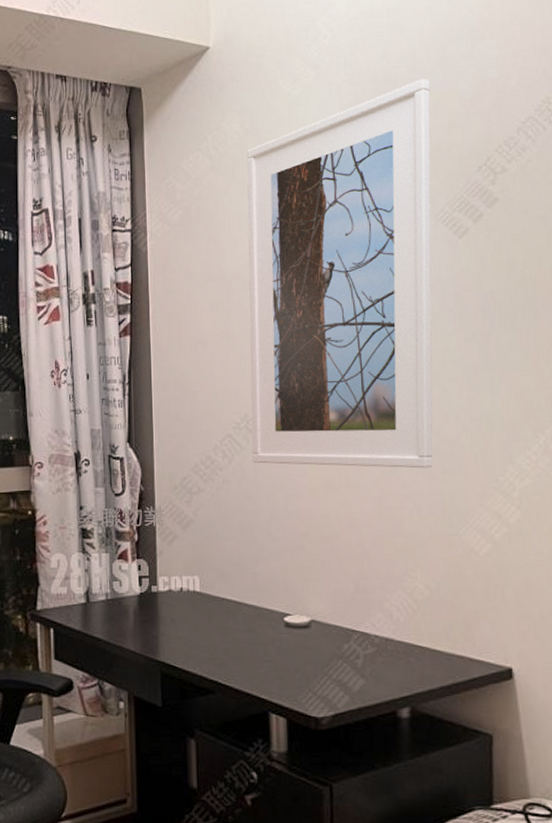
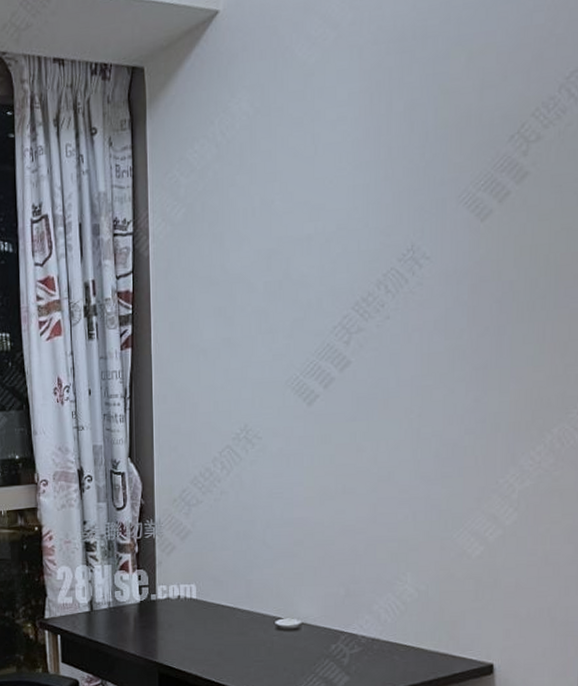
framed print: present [246,79,433,469] -> none [251,31,465,474]

